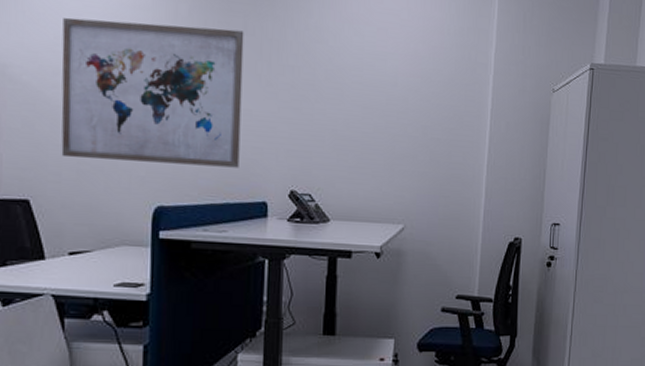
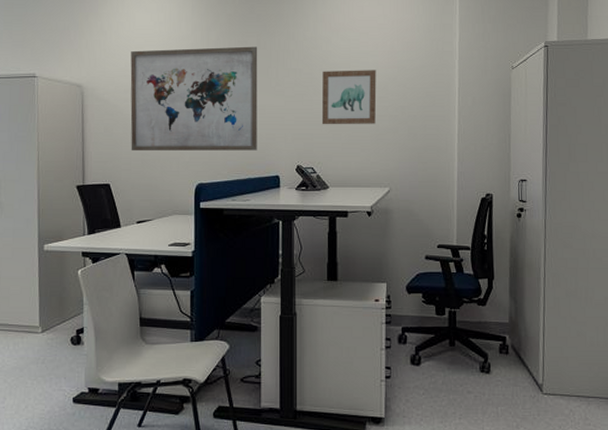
wall art: none [324,72,395,145] -> present [321,70,377,125]

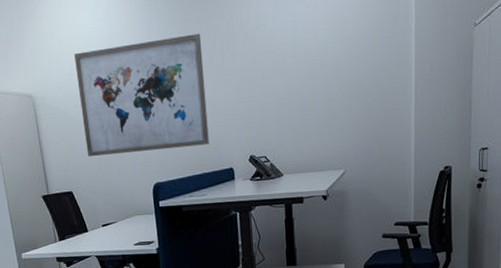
wall art: present [321,70,377,125] -> none [269,45,328,111]

